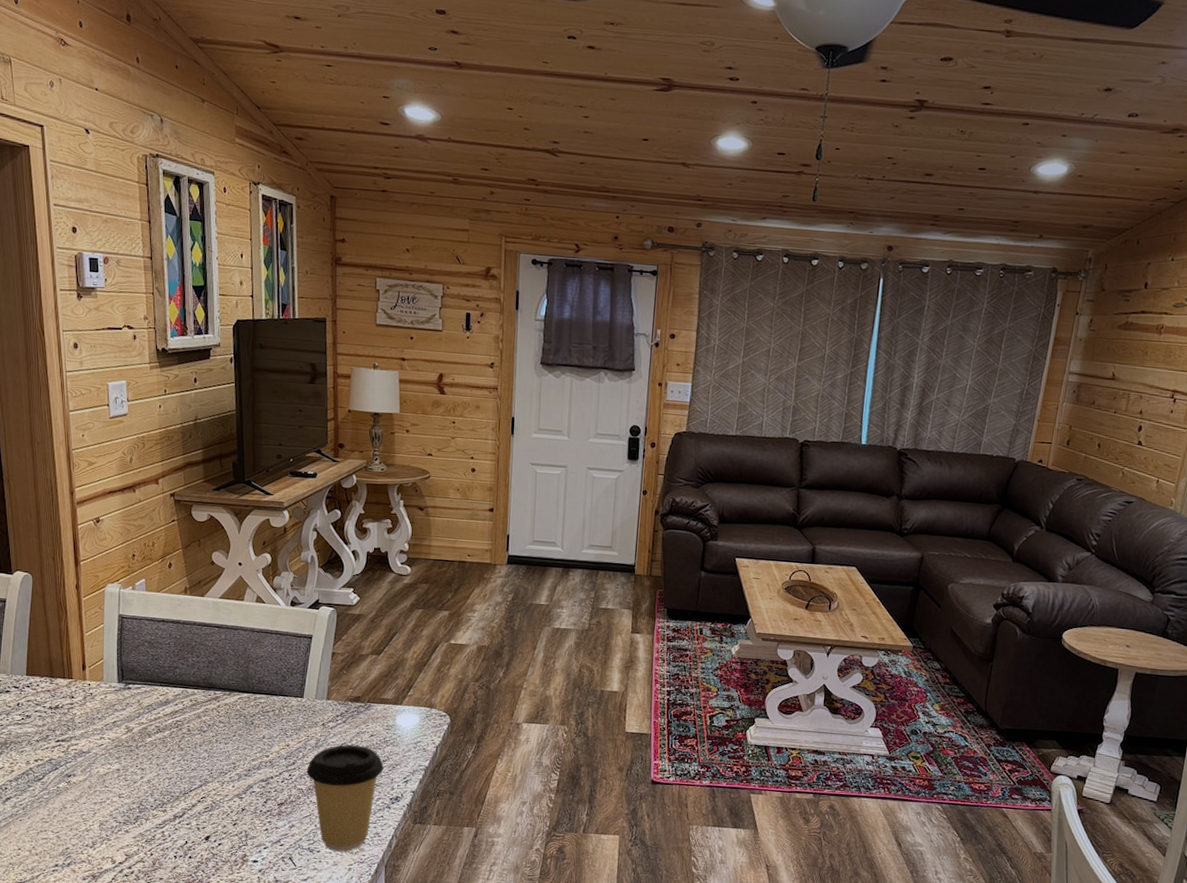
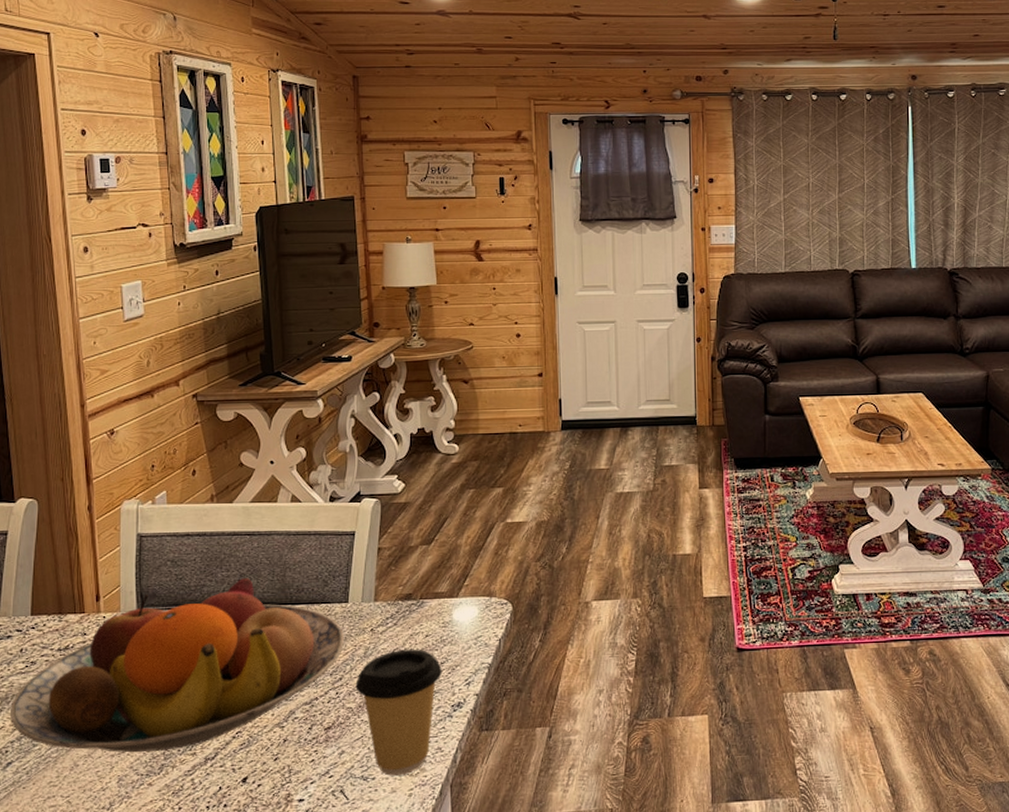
fruit bowl: none [8,664,298,805] -> present [9,577,344,753]

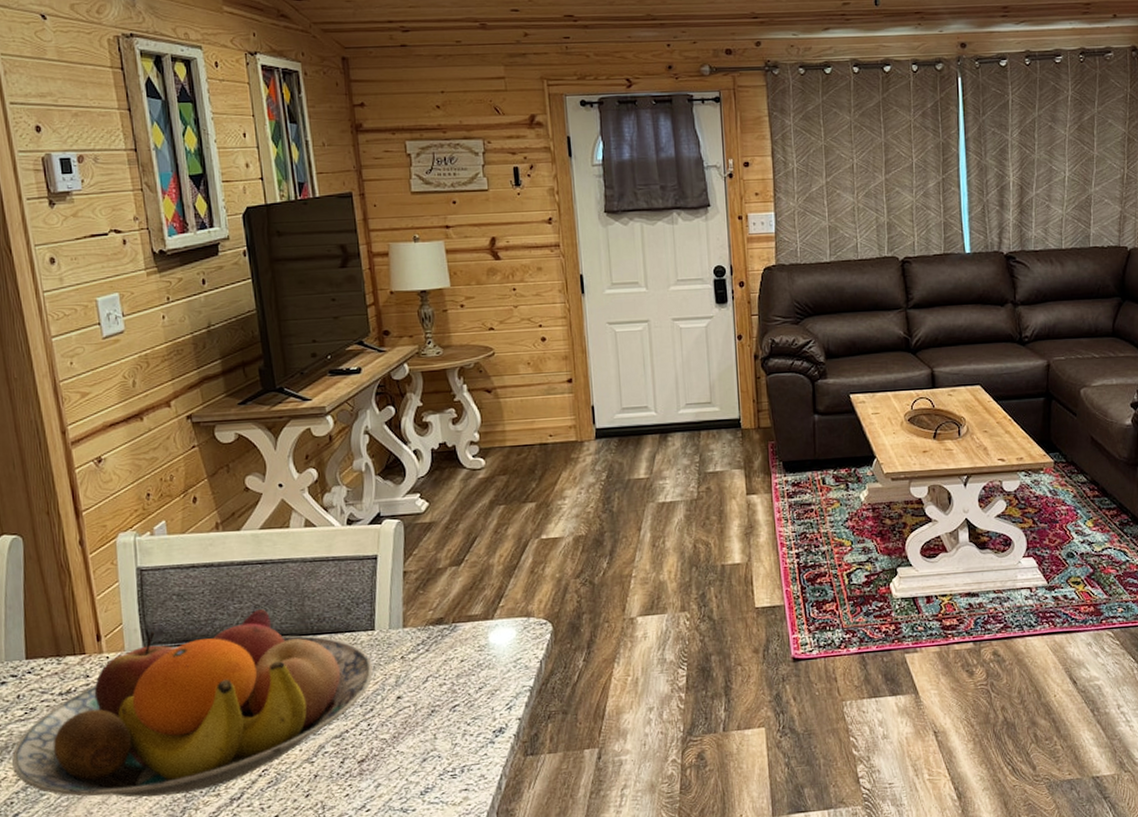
coffee cup: present [355,649,442,776] -> none [388,675,481,807]

